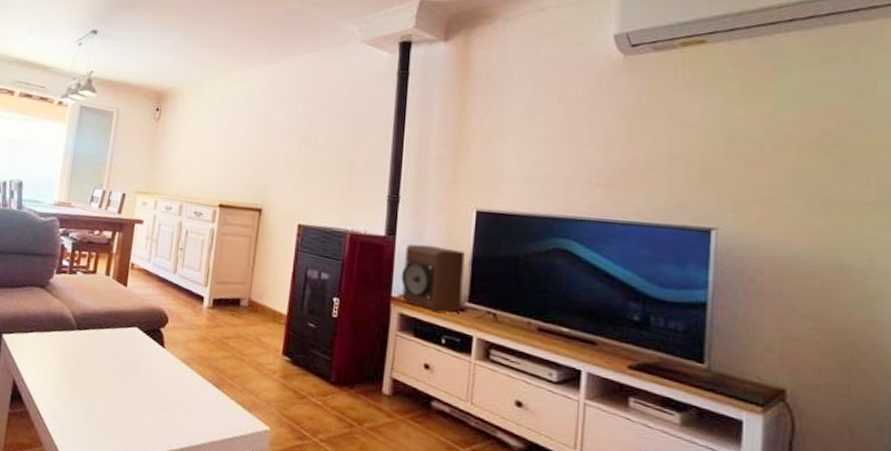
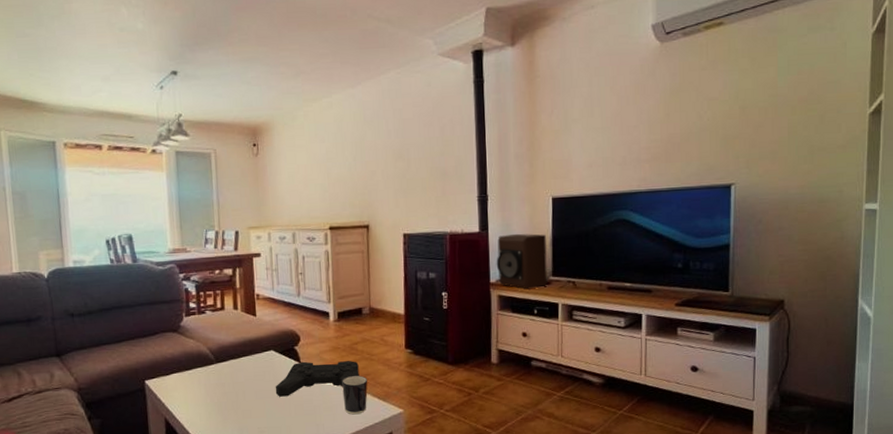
game controller: none [131,346,227,386] -> present [275,361,359,397]
mug: none [203,374,235,422] -> present [342,376,368,415]

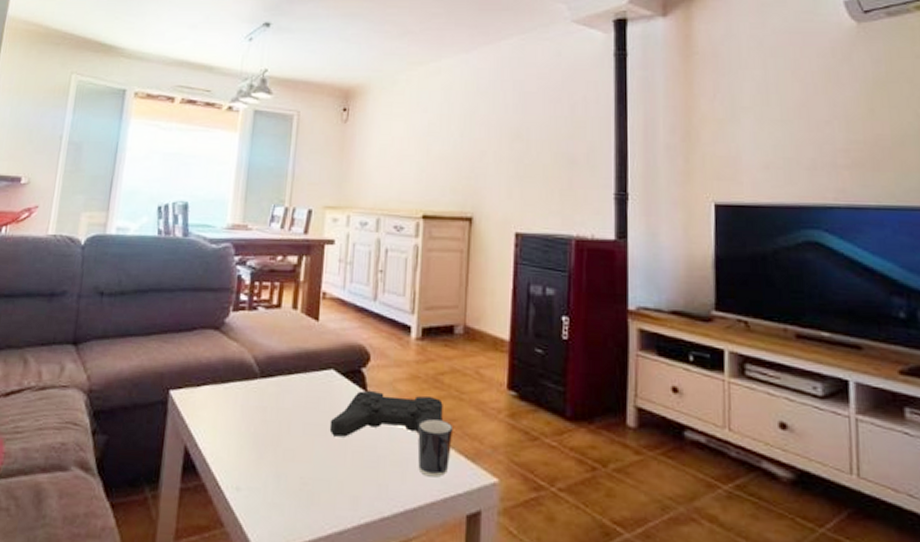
speaker: present [496,233,548,290] -> none [637,247,709,326]

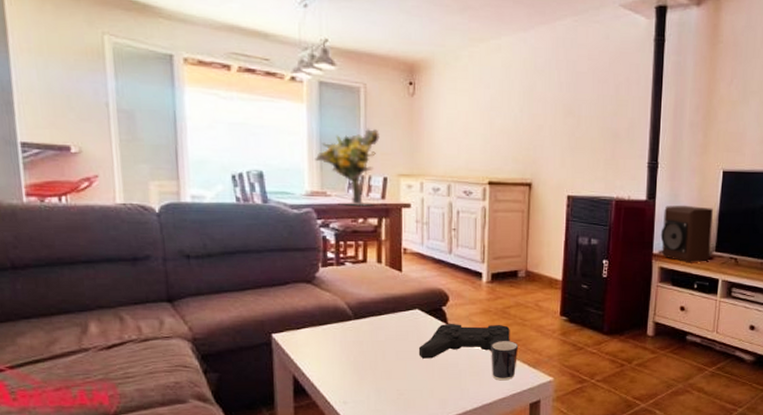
bouquet: none [240,156,309,243] -> present [315,128,380,207]
speaker: none [637,247,709,326] -> present [660,205,713,263]

